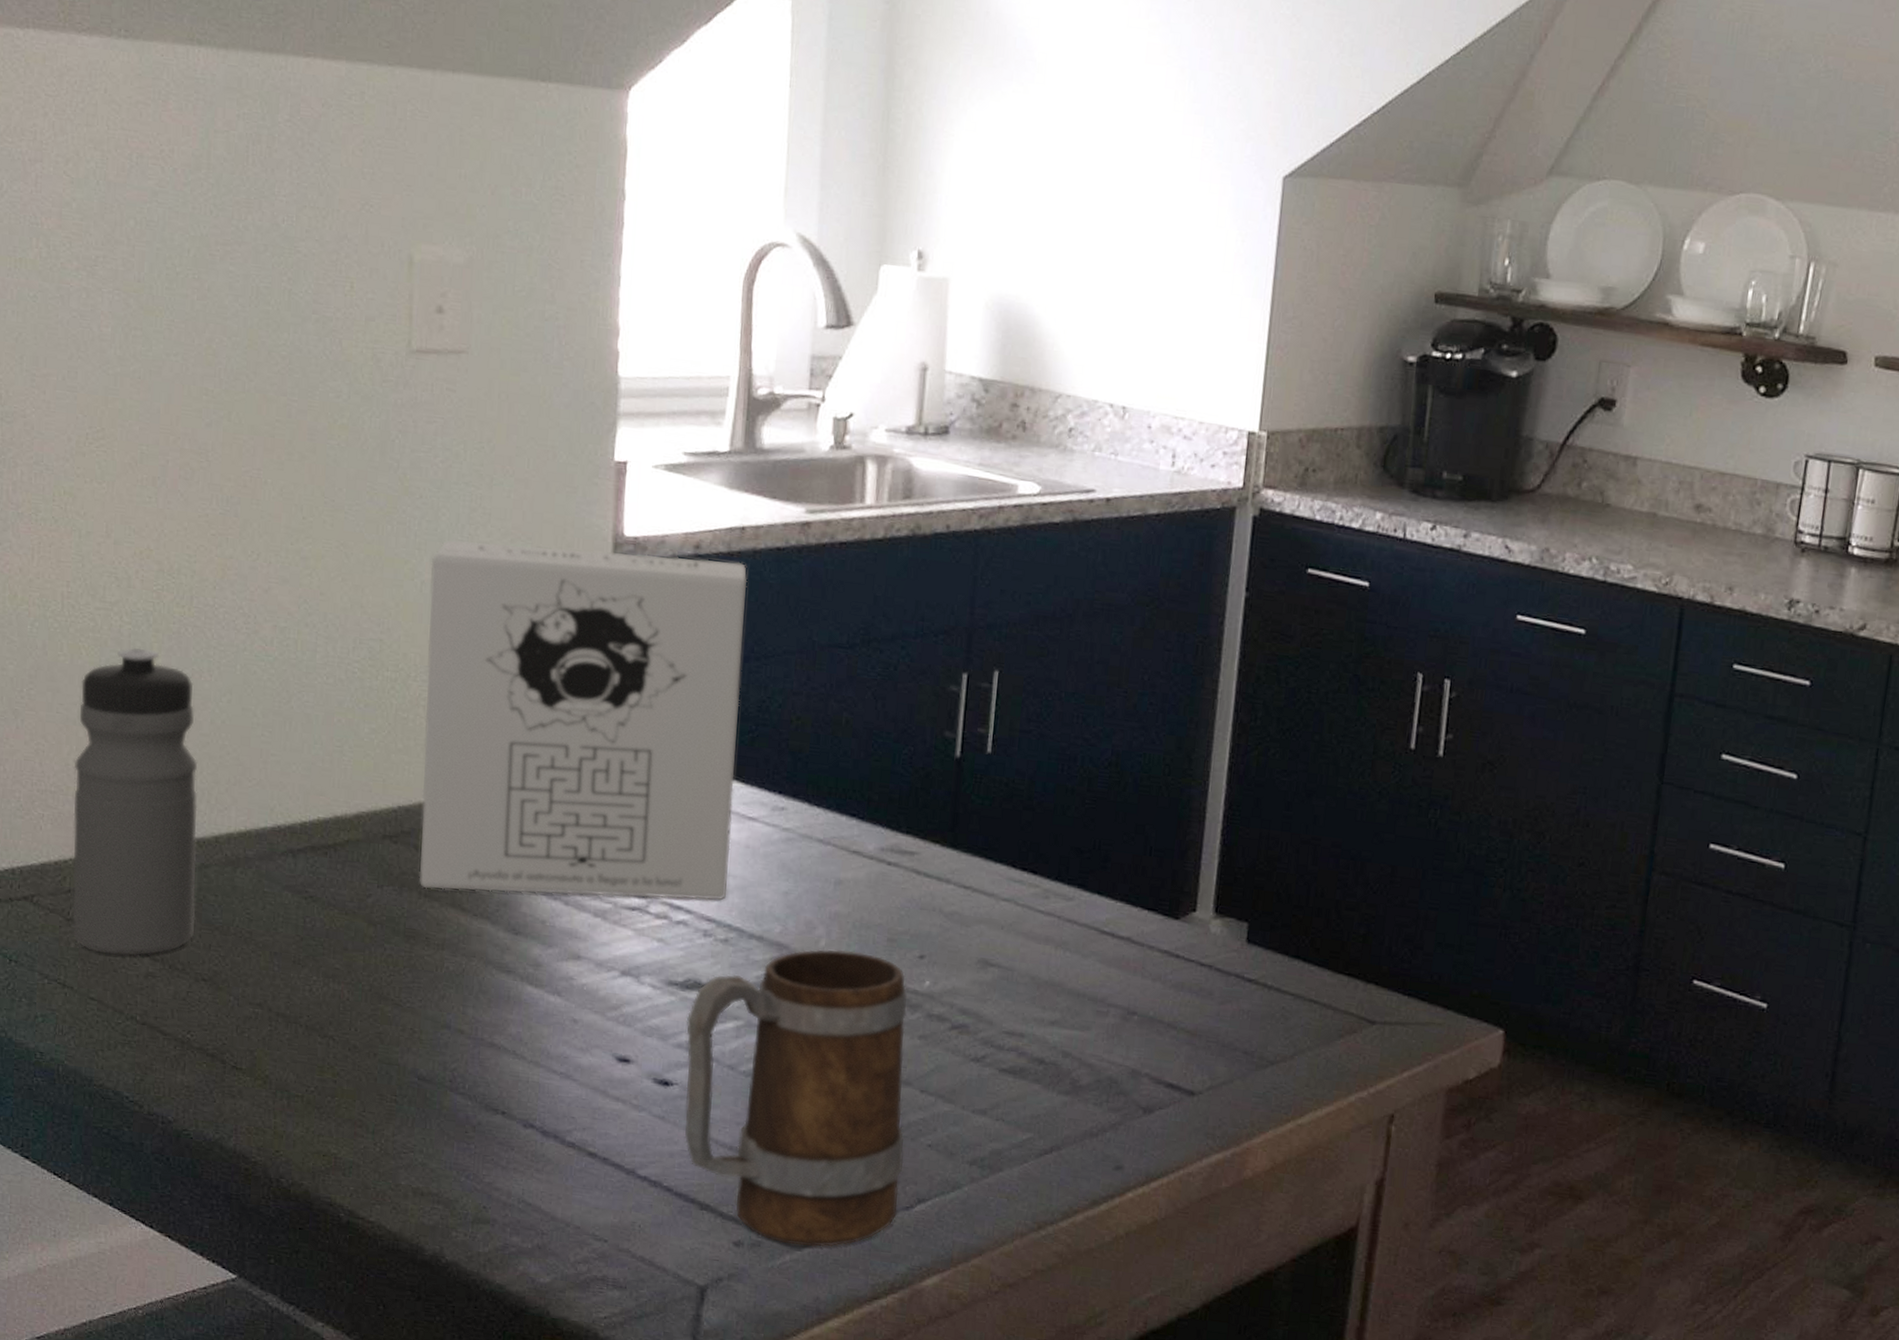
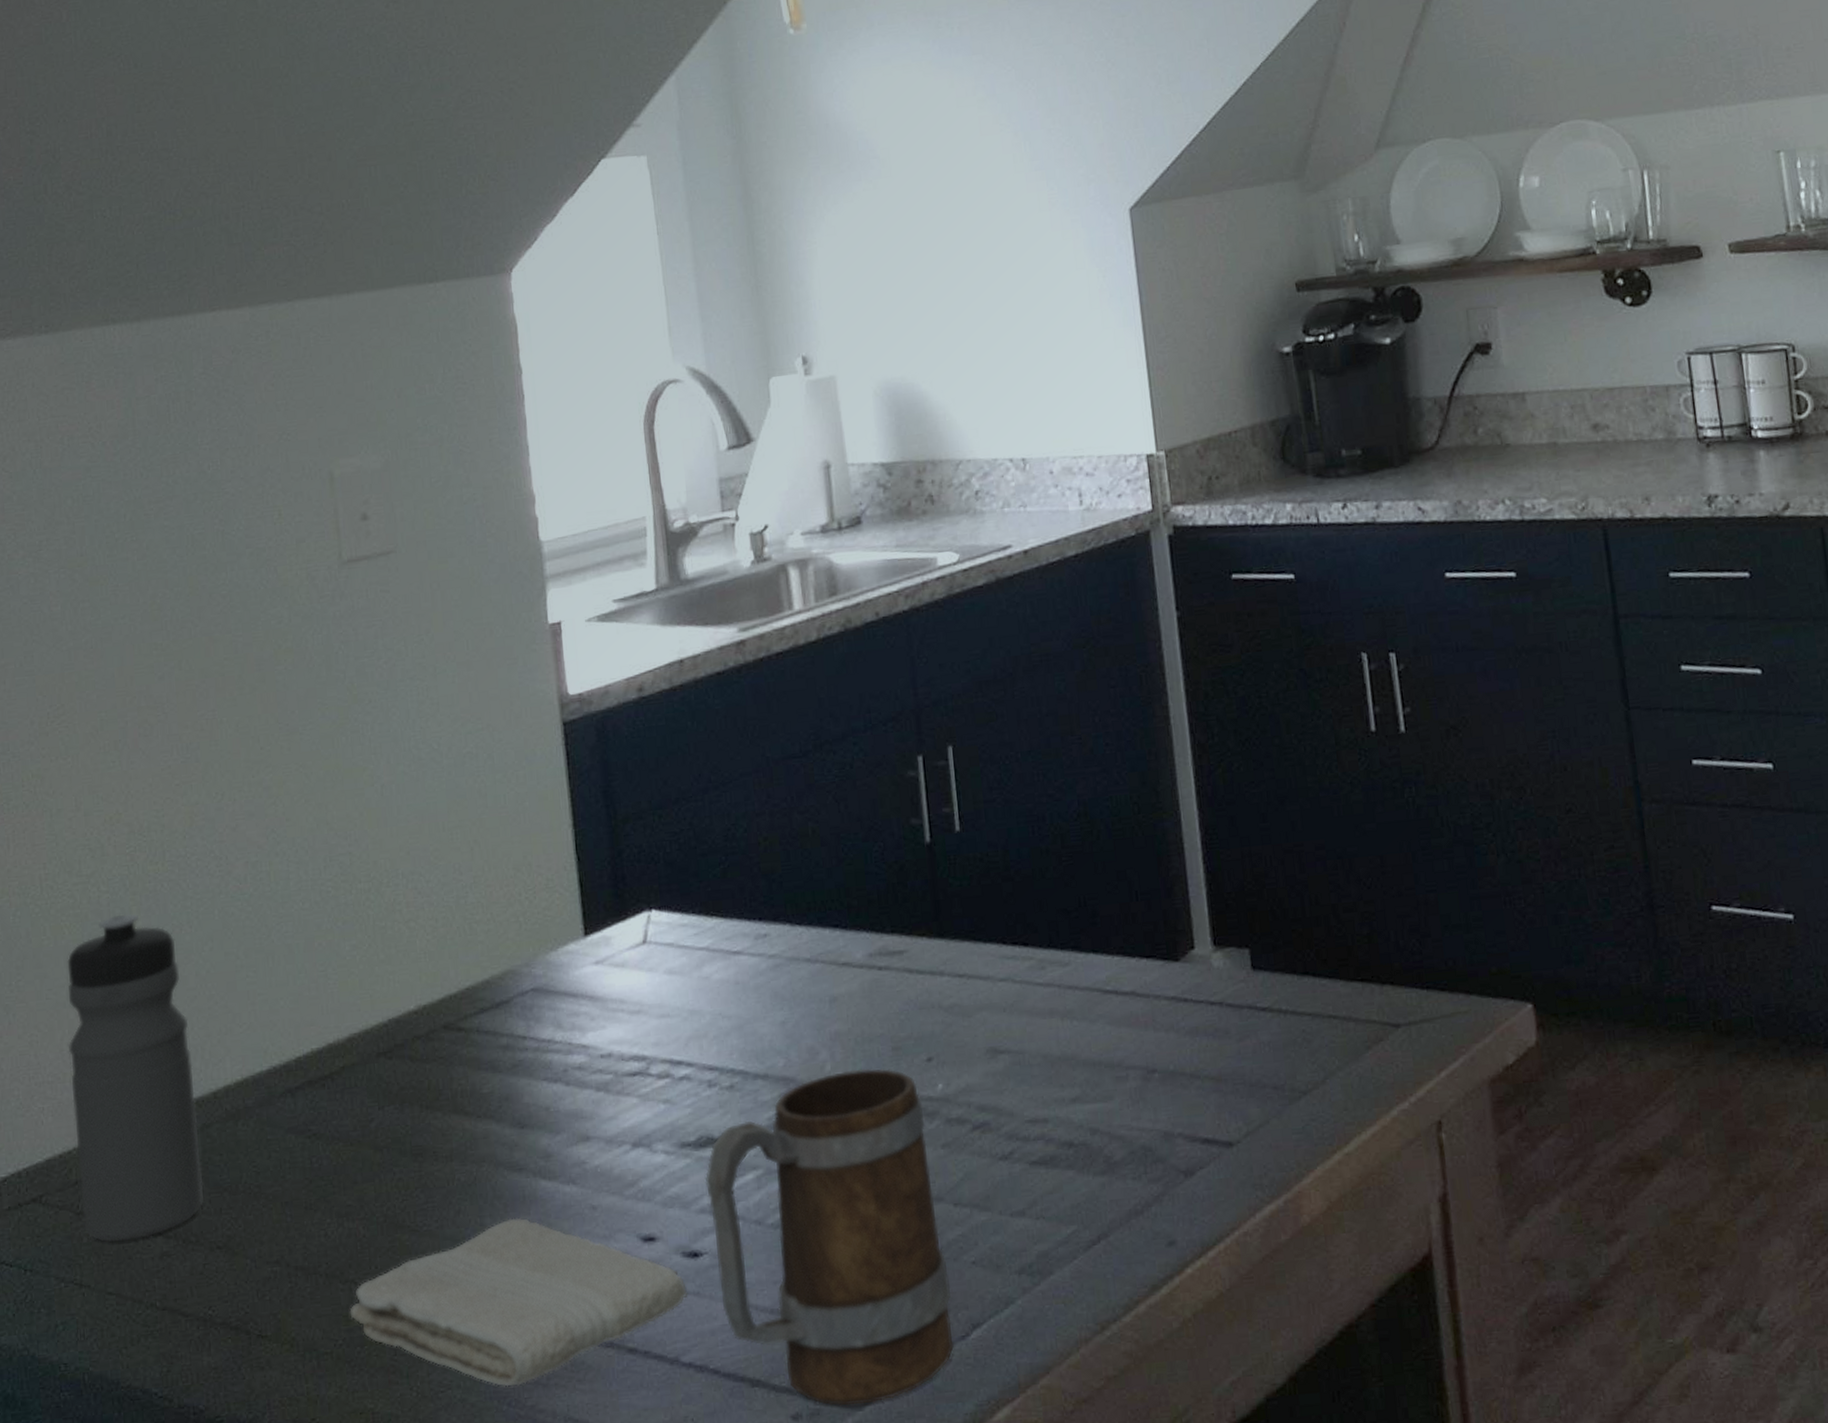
washcloth: none [325,1013,654,1163] -> present [349,1218,688,1387]
cereal box: present [419,539,748,900] -> none [388,696,724,1100]

